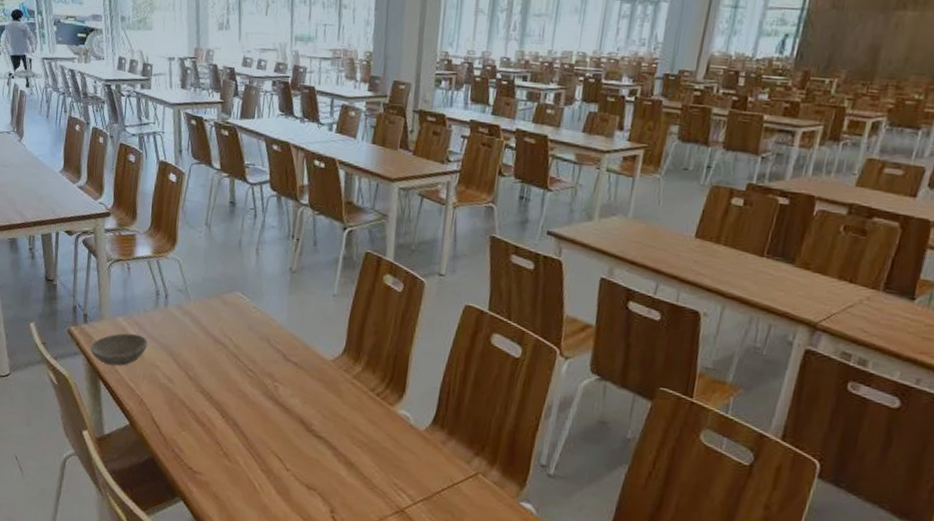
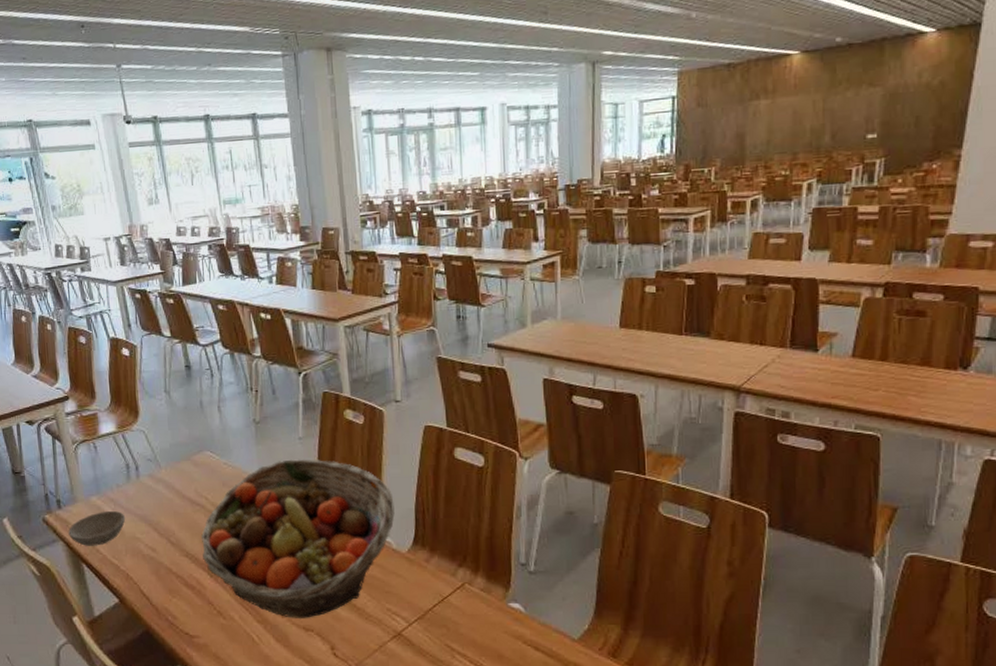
fruit basket: none [218,314,420,477] -> present [201,458,395,618]

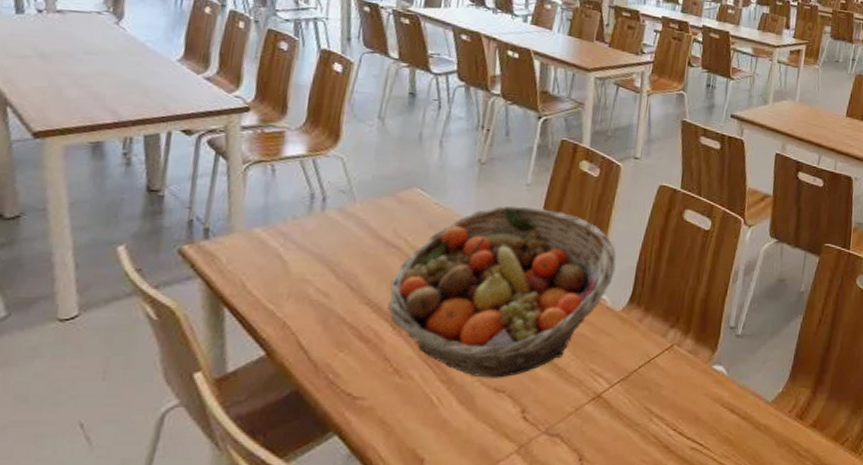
bowl: present [68,511,126,546] -> none [212,246,297,287]

